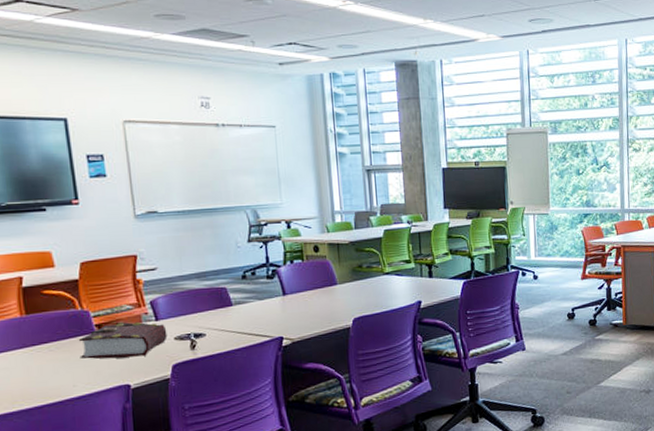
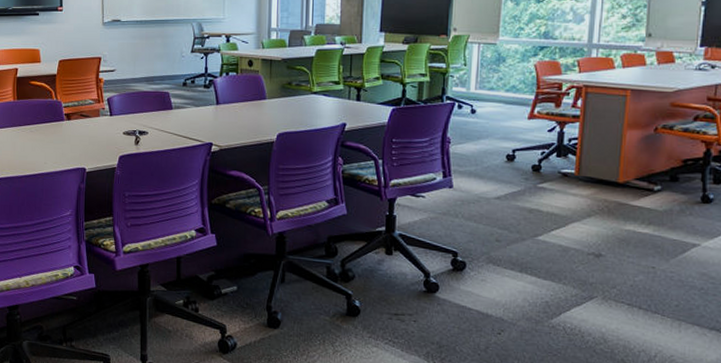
book: present [78,321,168,359] -> none [51,114,118,145]

